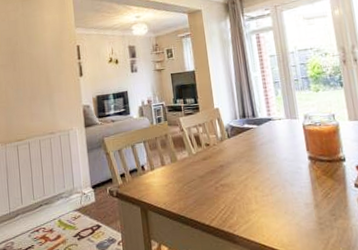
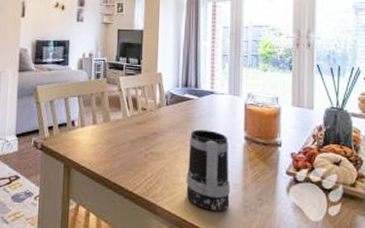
mug: none [255,155,305,233] -> present [186,129,230,211]

